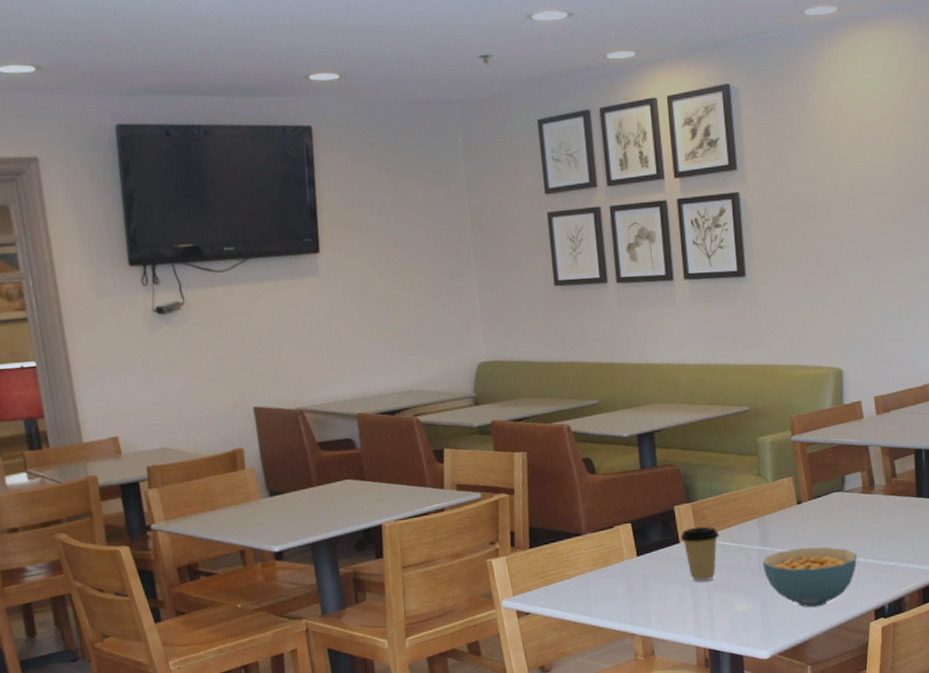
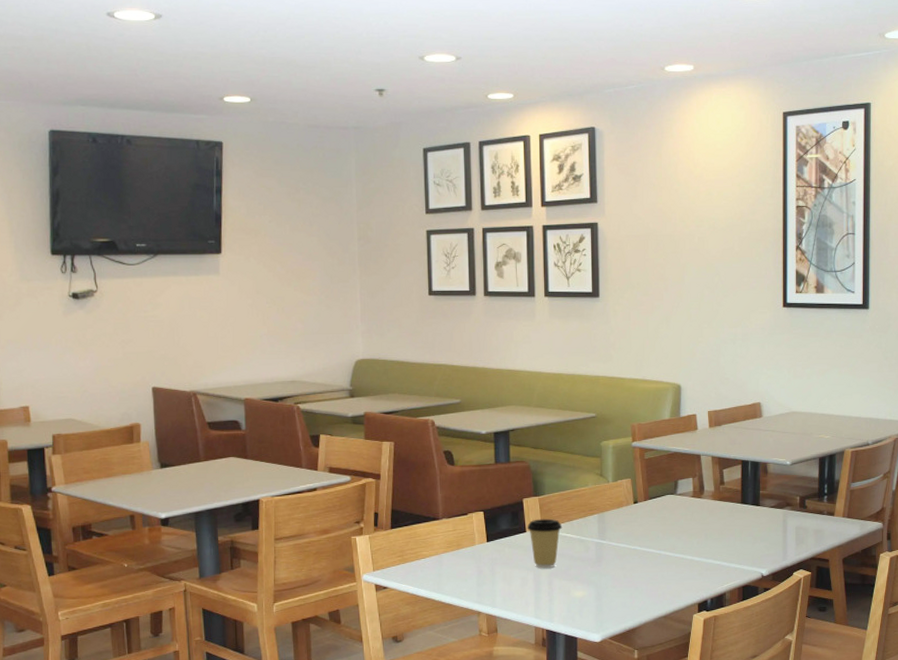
cereal bowl: present [762,547,857,608] -> none [599,543,685,598]

